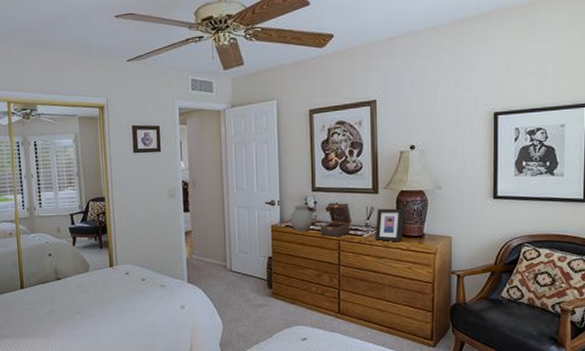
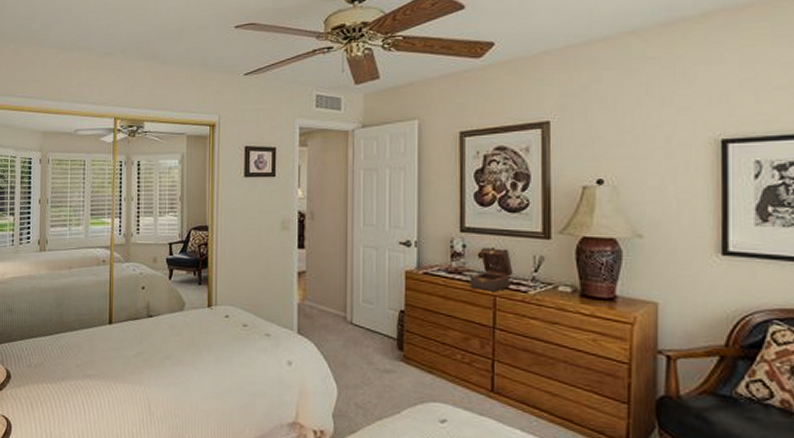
vase: present [290,204,313,233] -> none [431,247,460,283]
picture frame: present [375,208,404,242] -> none [545,259,587,305]

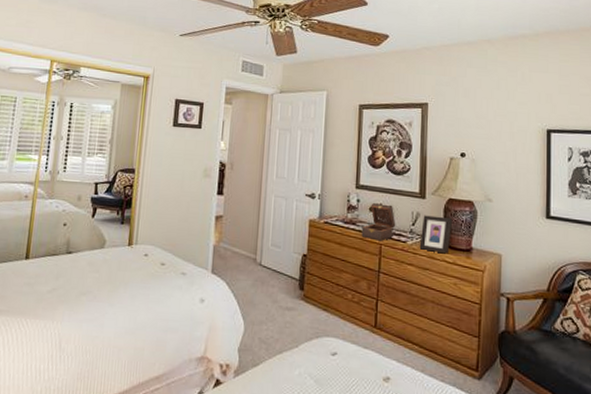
picture frame: none [545,259,587,305] -> present [419,215,452,254]

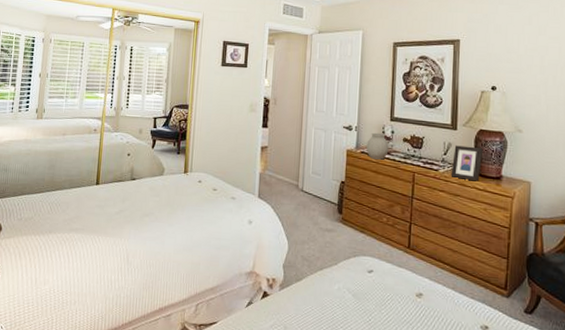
vase: none [330,201,354,232] -> present [366,132,389,161]
jewelry box: present [361,202,396,242] -> none [395,133,429,171]

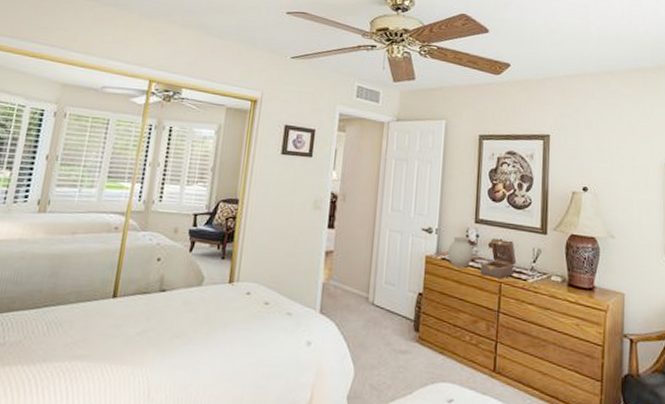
jewelry box: none [395,133,429,171] -> present [480,237,517,280]
picture frame: present [451,145,482,182] -> none [540,252,574,293]

